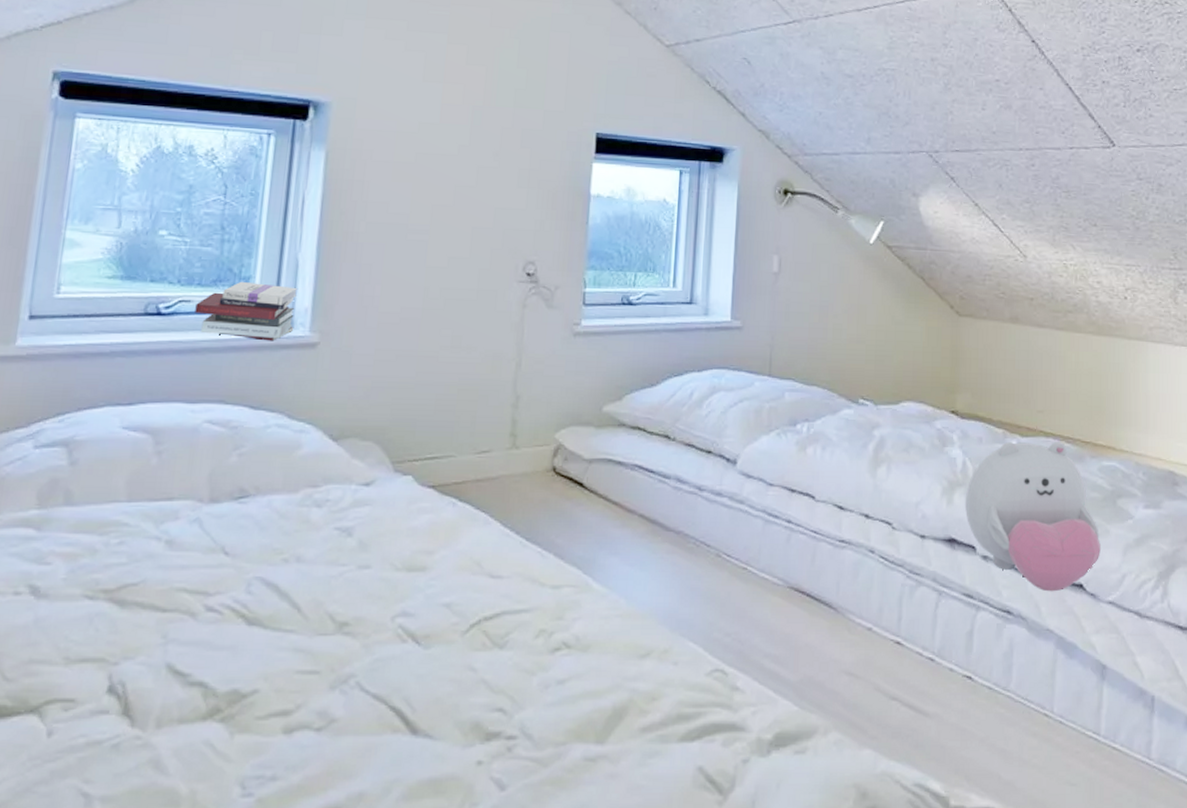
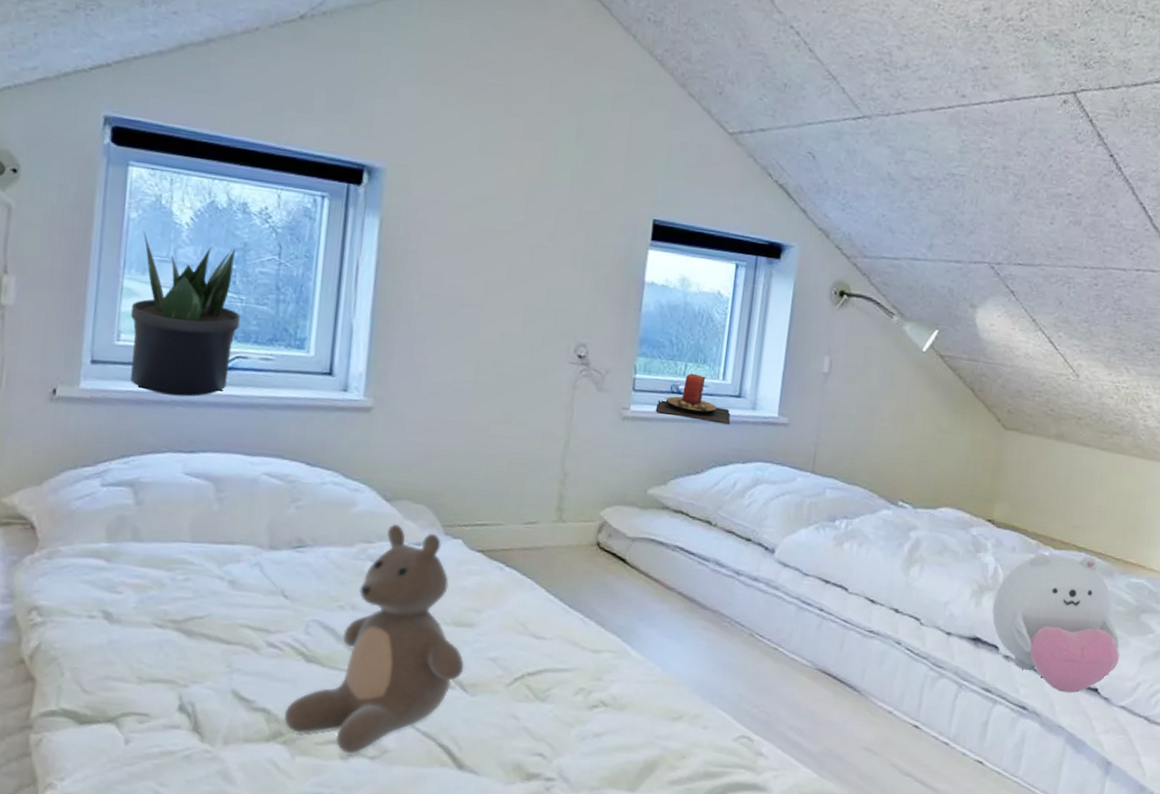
planter: none [69,182,184,346] -> present [130,232,241,397]
books: present [195,281,299,341] -> none [252,342,353,403]
teddy bear: none [222,463,417,727] -> present [284,523,464,754]
candle: none [607,283,684,333] -> present [655,373,731,425]

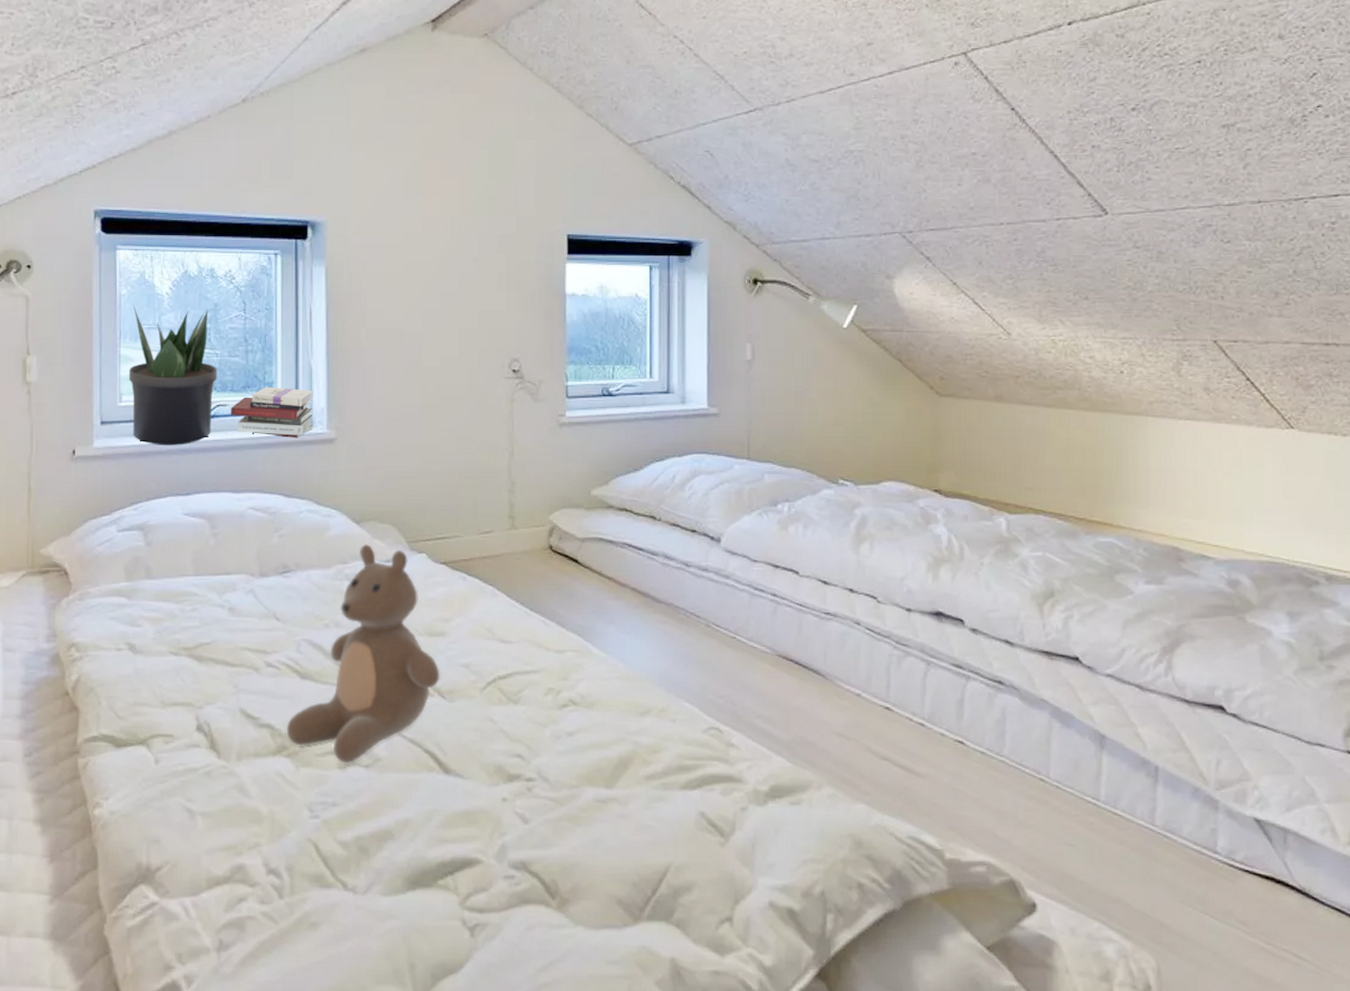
books: none [252,342,353,403] -> present [231,386,314,438]
candle: present [655,373,731,425] -> none [590,375,663,421]
plush toy: present [992,553,1120,693] -> none [952,519,1097,664]

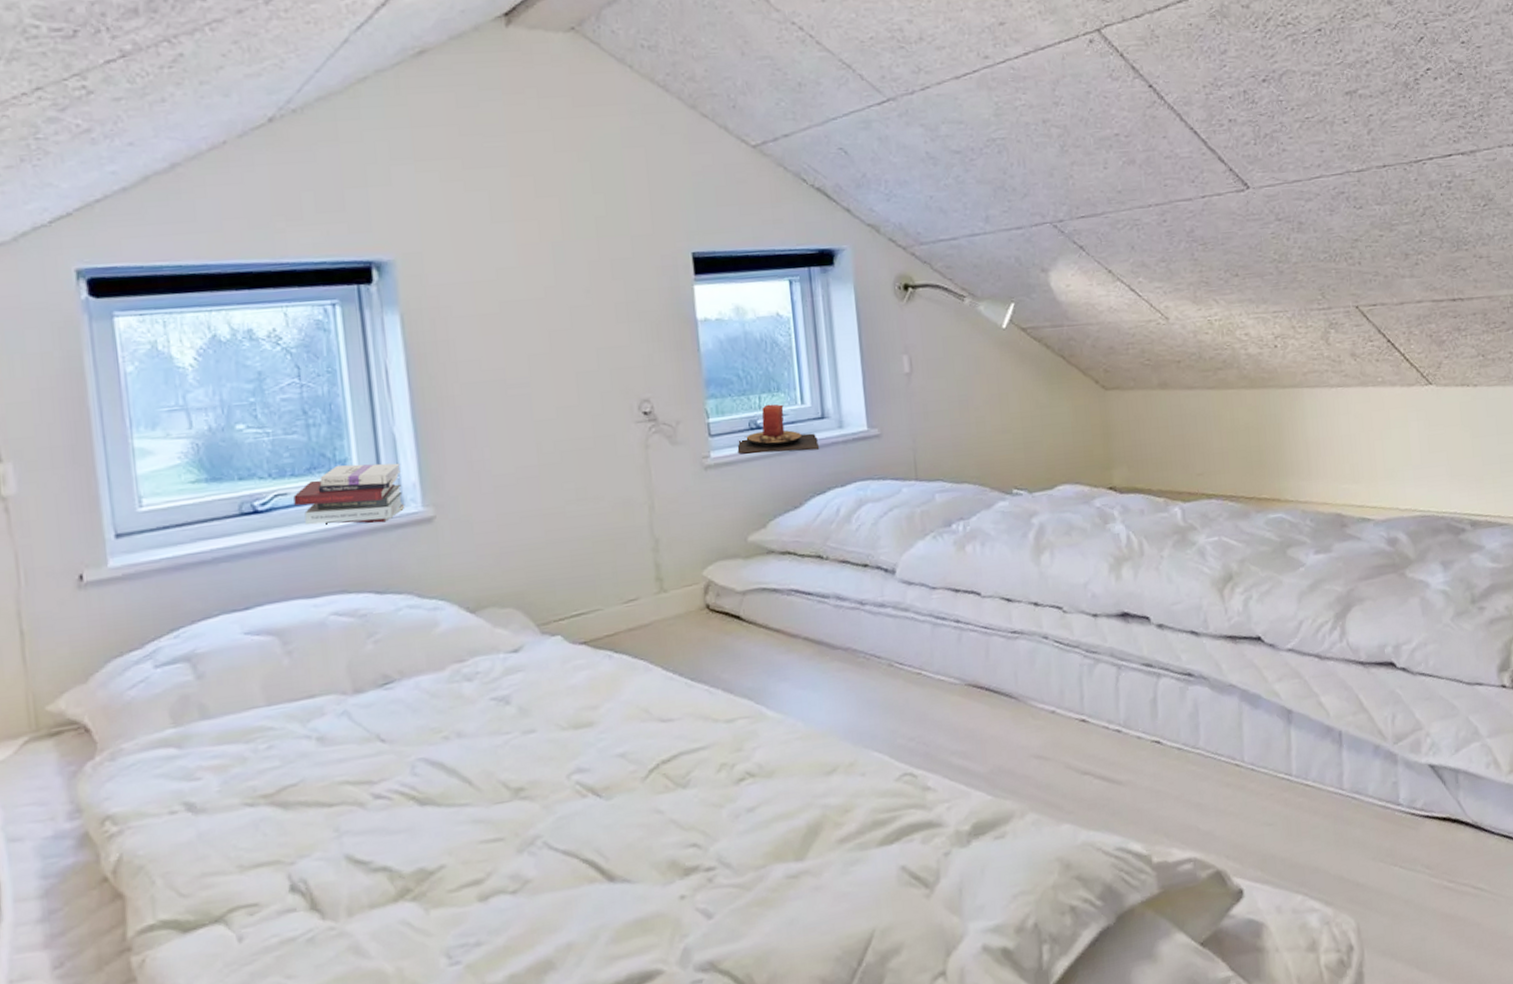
planter: present [129,305,217,445] -> none [145,380,272,555]
teddy bear: present [286,543,440,764] -> none [407,634,593,895]
candle: none [590,375,663,421] -> present [737,404,820,454]

